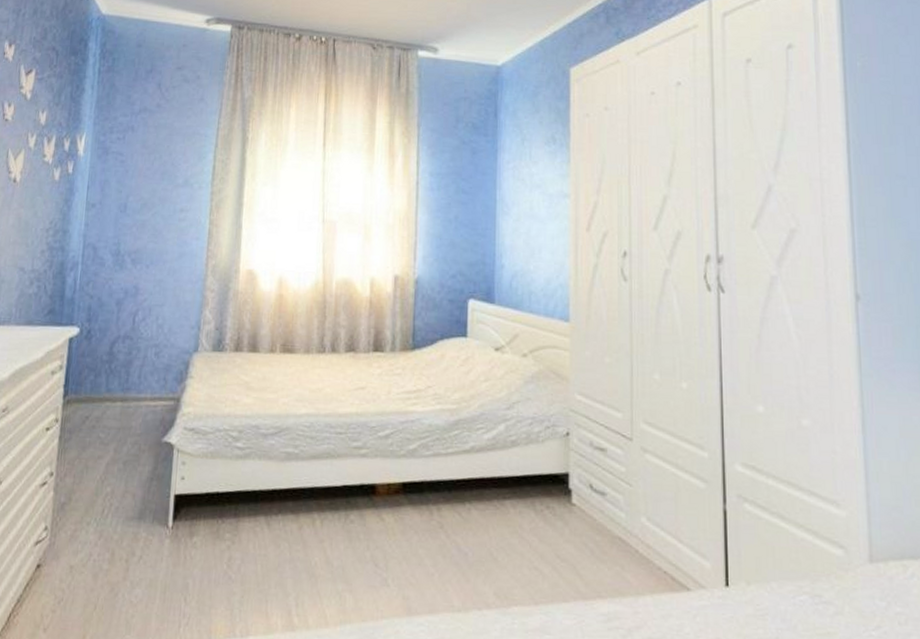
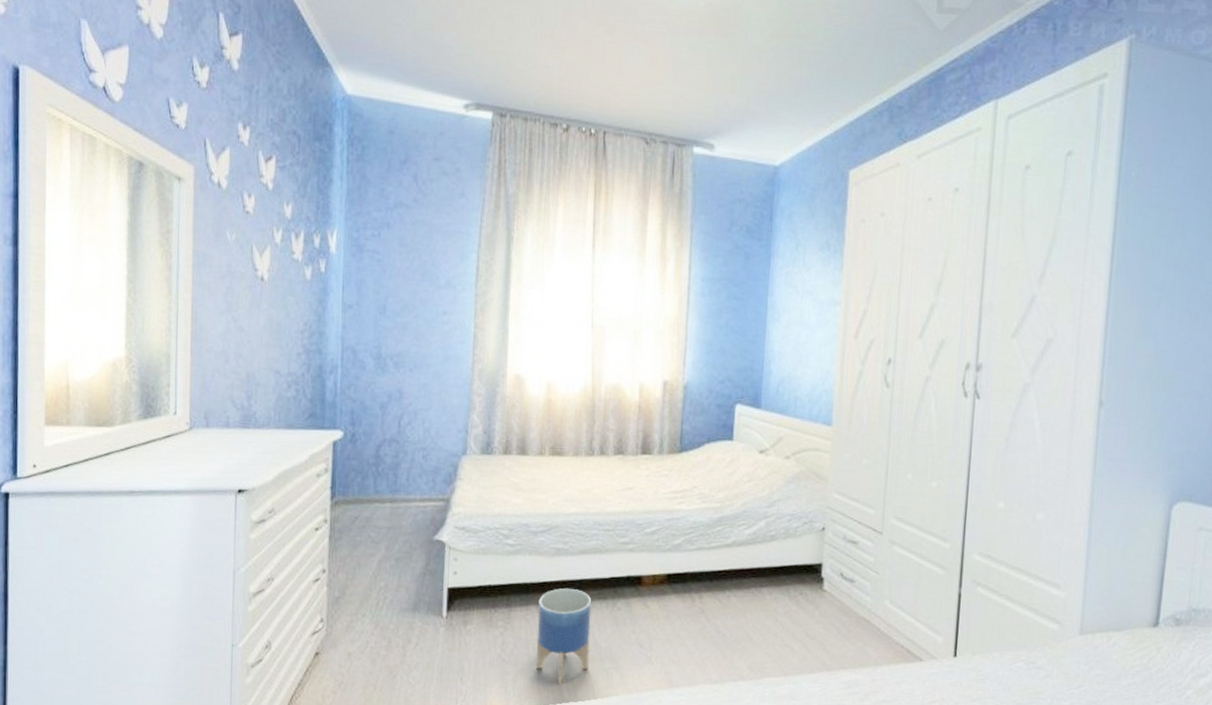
planter: none [264,497,323,608] -> present [536,588,592,684]

